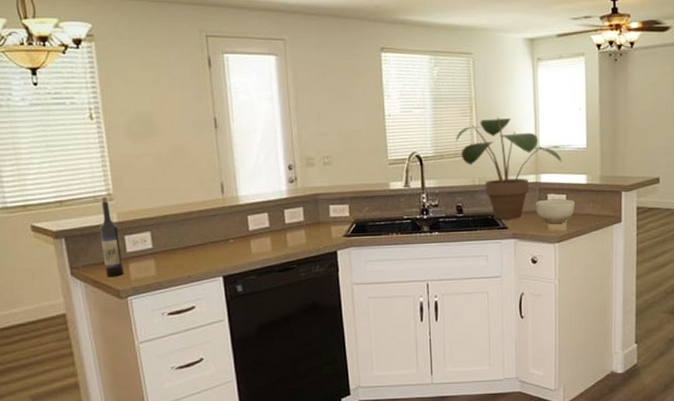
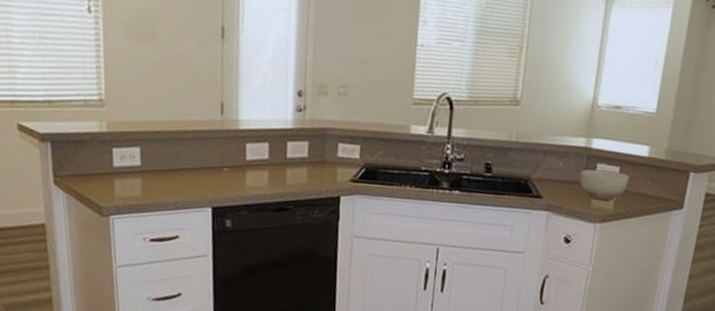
wine bottle: present [100,196,124,277] -> none [87,101,109,192]
potted plant: present [456,117,562,219] -> none [497,63,623,189]

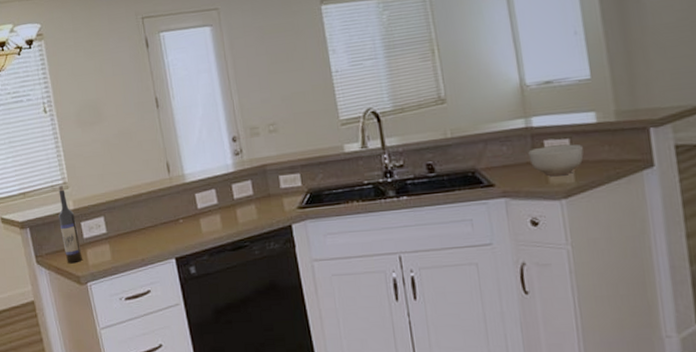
wine bottle: none [87,101,109,192] -> present [58,185,82,264]

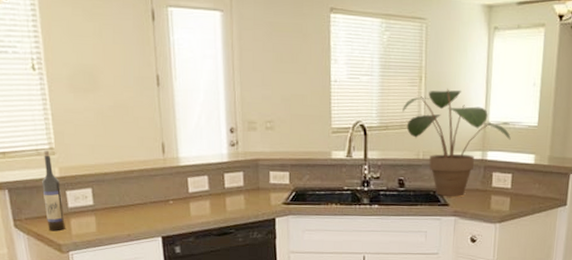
potted plant: none [417,55,559,176] -> present [402,89,511,197]
bowl: present [527,143,584,176] -> none [478,177,521,204]

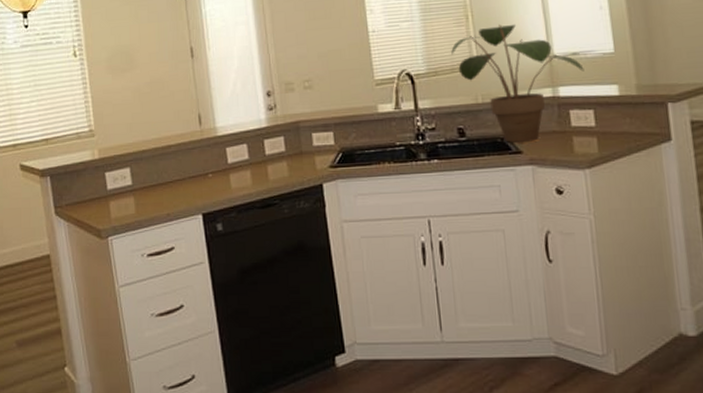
wine bottle: present [42,150,65,231] -> none [82,132,104,216]

